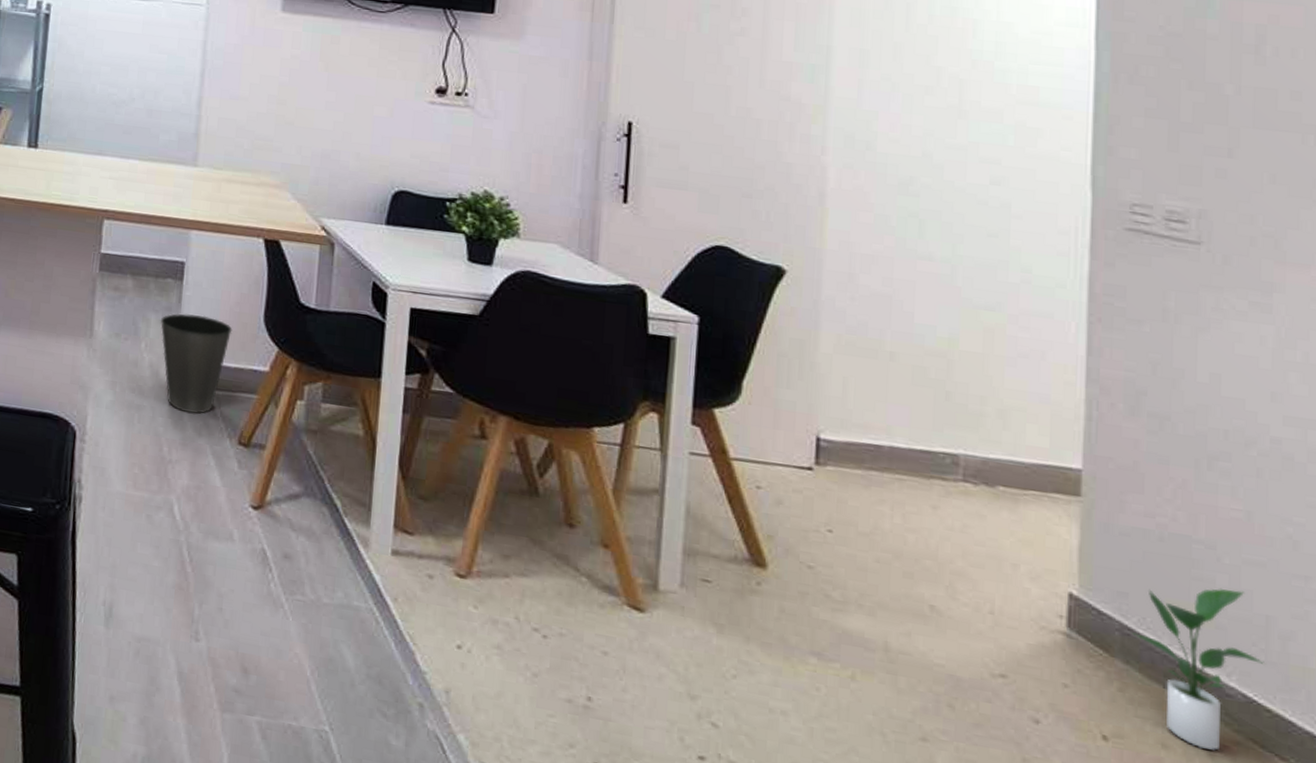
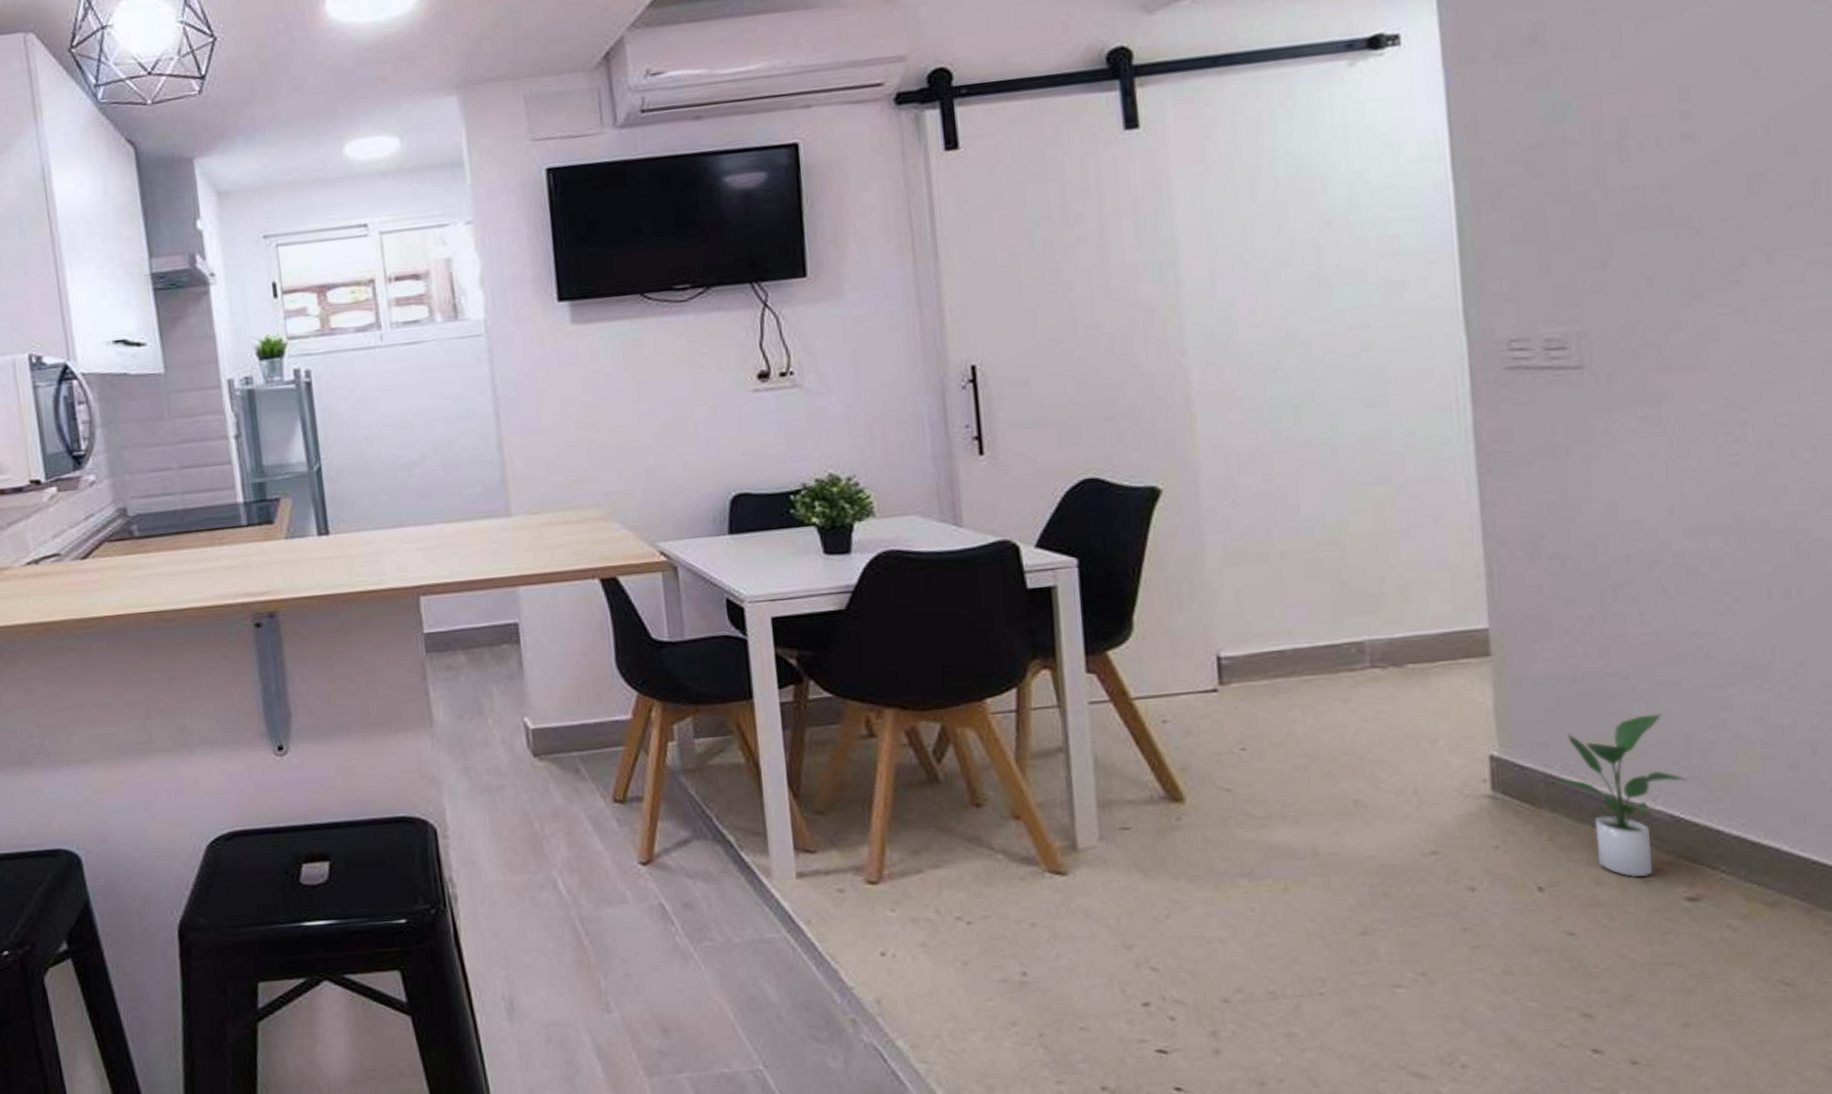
waste basket: present [160,314,233,414] -> none [503,675,585,782]

